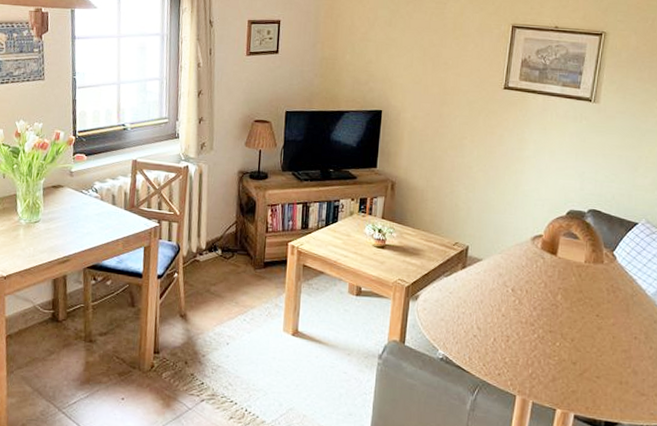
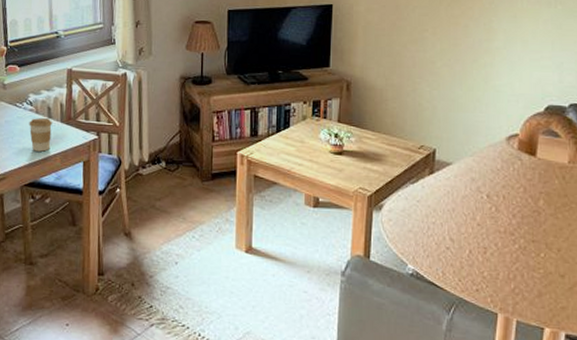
coffee cup: none [93,204,116,237] -> present [29,118,52,152]

